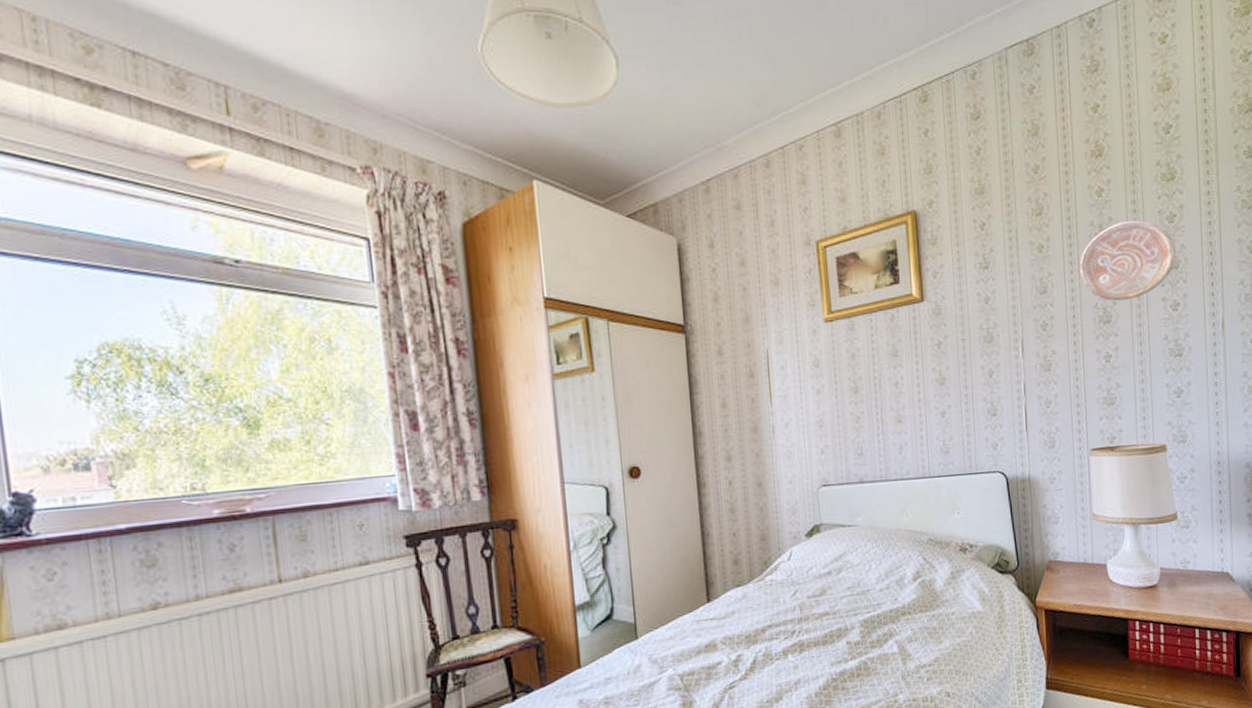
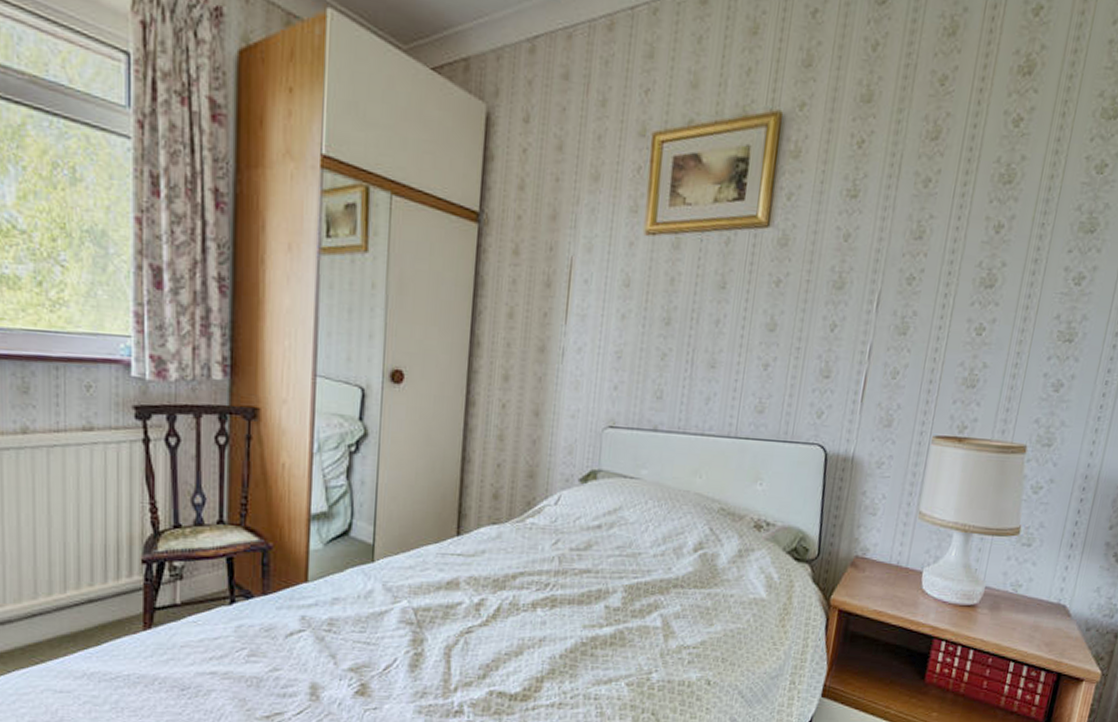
decorative plate: present [1079,220,1176,301] -> none [969,163,1097,264]

